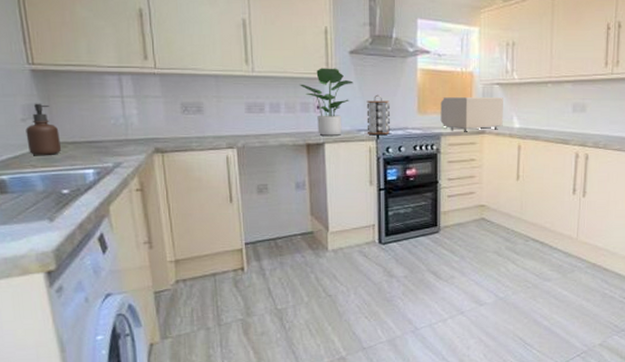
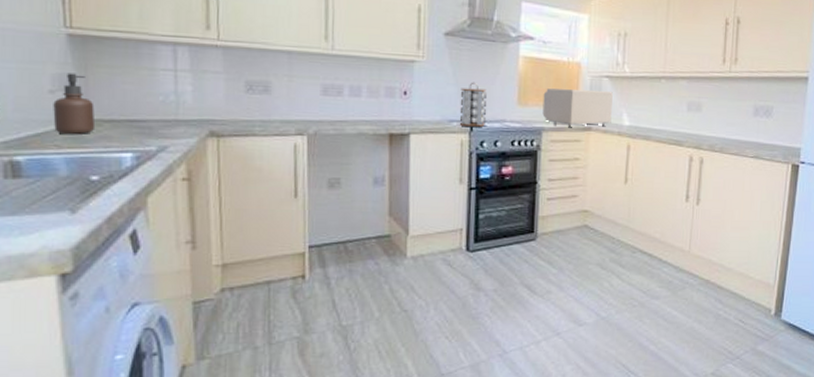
potted plant: present [299,68,354,136] -> none [385,49,447,126]

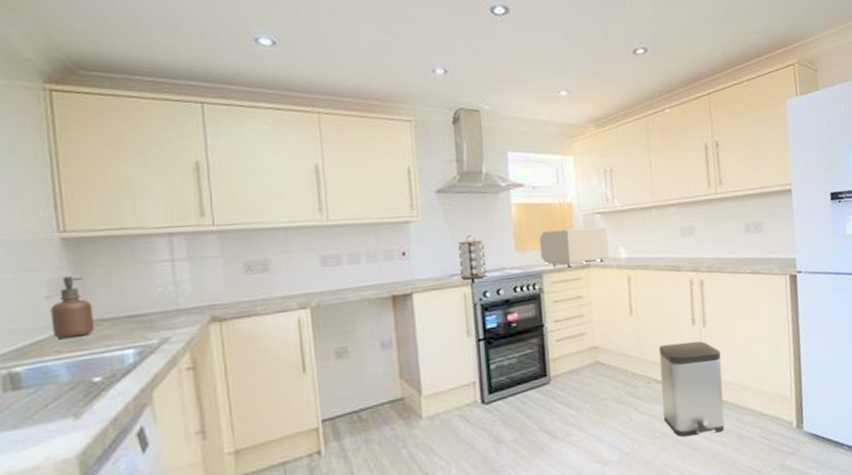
pedal bin: none [644,217,711,310] -> present [658,341,725,437]

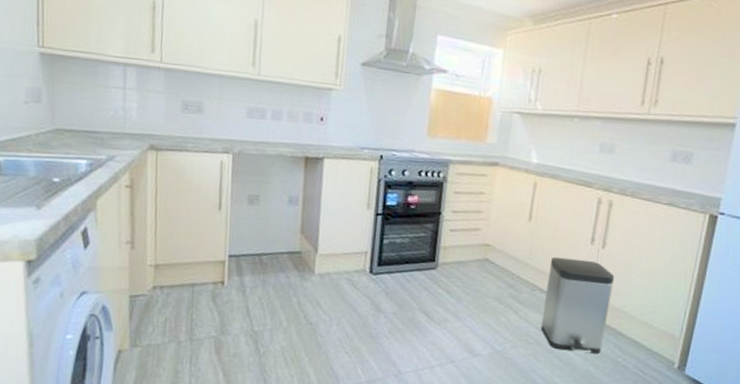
soap dispenser: present [50,276,95,340] -> none [26,86,59,141]
spice rack: present [457,234,487,280] -> none [370,111,399,156]
microwave: present [539,227,609,268] -> none [451,121,523,163]

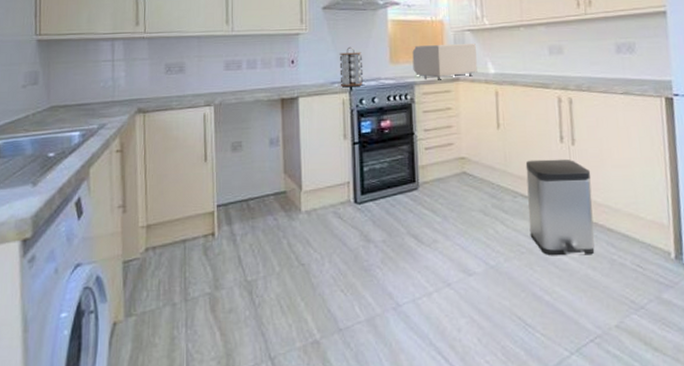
spice rack: none [370,111,399,156] -> present [339,46,364,88]
microwave: none [451,121,523,163] -> present [412,44,478,80]

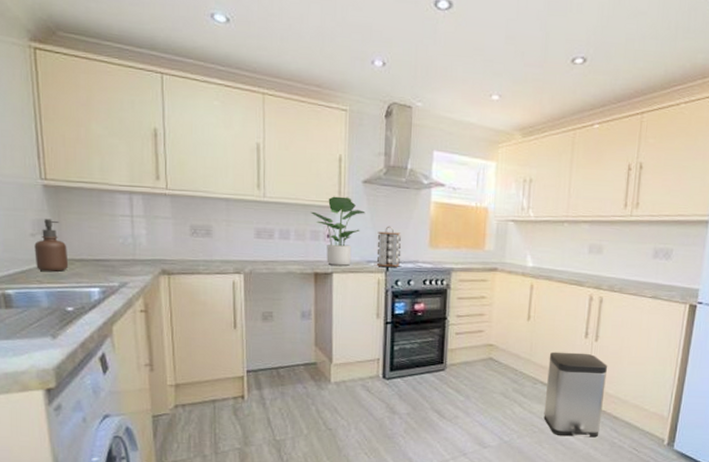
soap dispenser: none [24,70,54,121] -> present [34,218,69,272]
potted plant: none [275,23,327,90] -> present [310,196,366,266]
microwave: present [412,44,478,80] -> none [452,232,518,269]

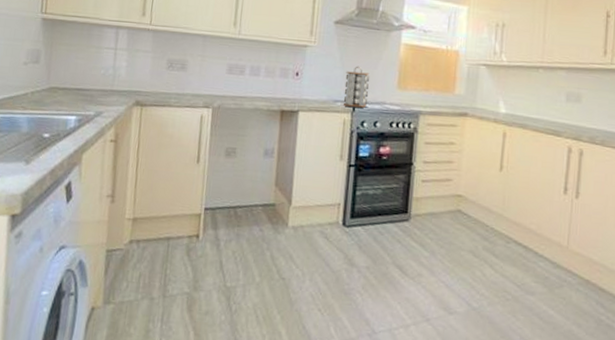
soap dispenser: present [34,218,69,272] -> none [23,49,54,99]
potted plant: present [310,196,366,266] -> none [281,35,336,105]
pedal bin: present [543,351,608,438] -> none [518,207,591,312]

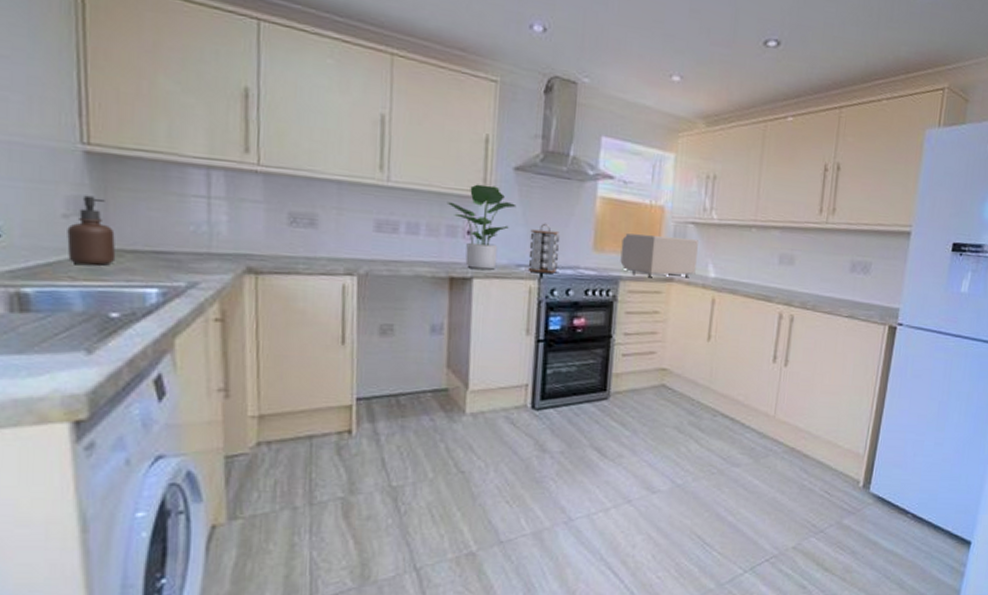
soap dispenser: none [23,49,54,99] -> present [67,195,116,266]
potted plant: none [281,35,336,105] -> present [447,184,517,270]
microwave: none [420,74,490,113] -> present [620,233,698,278]

